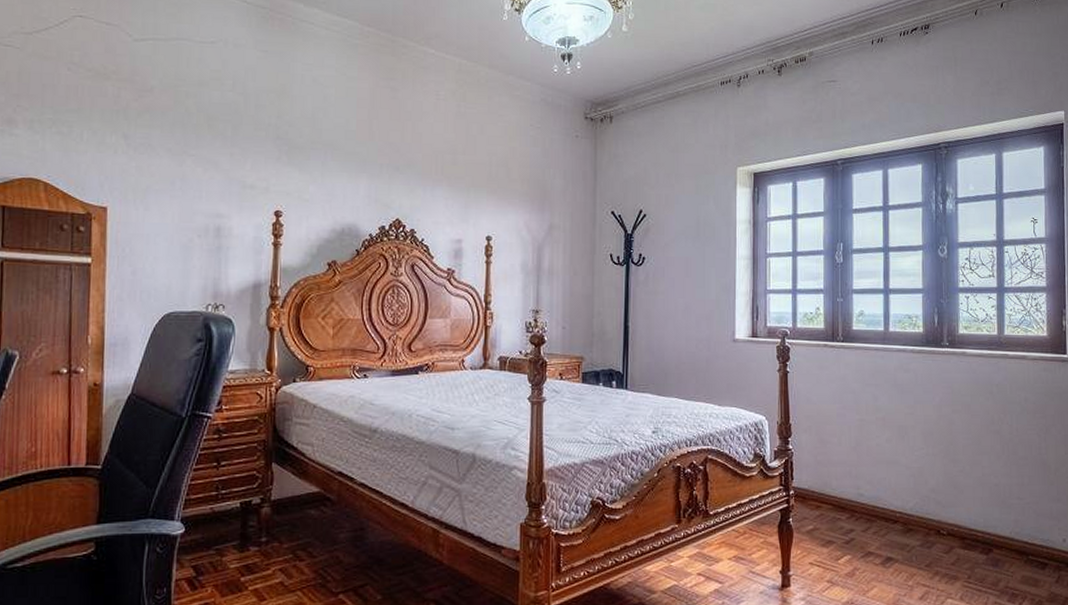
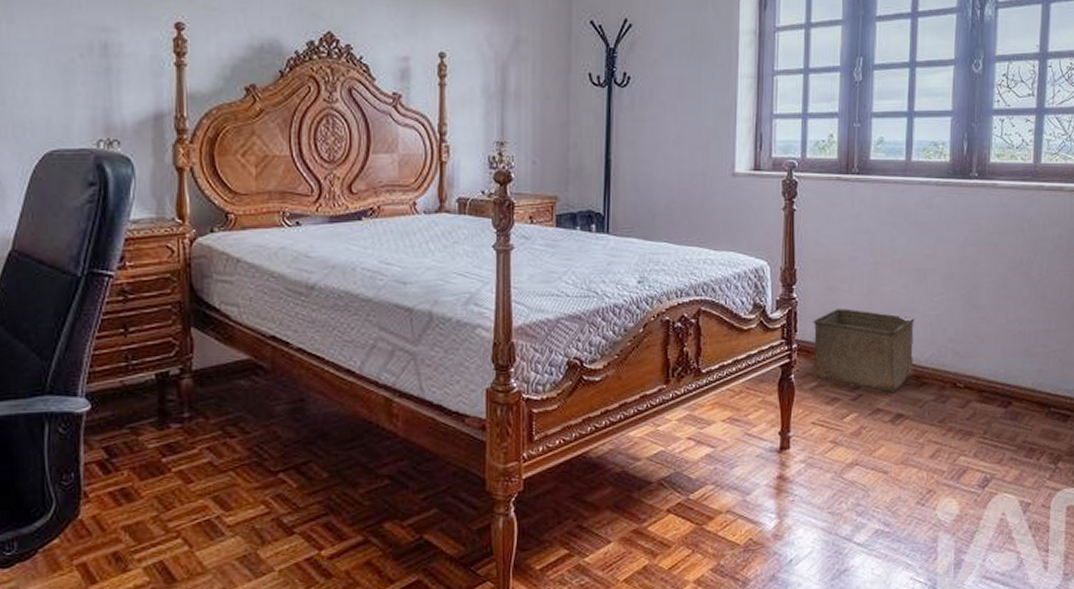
storage bin: none [807,460,901,538] -> present [813,308,915,393]

